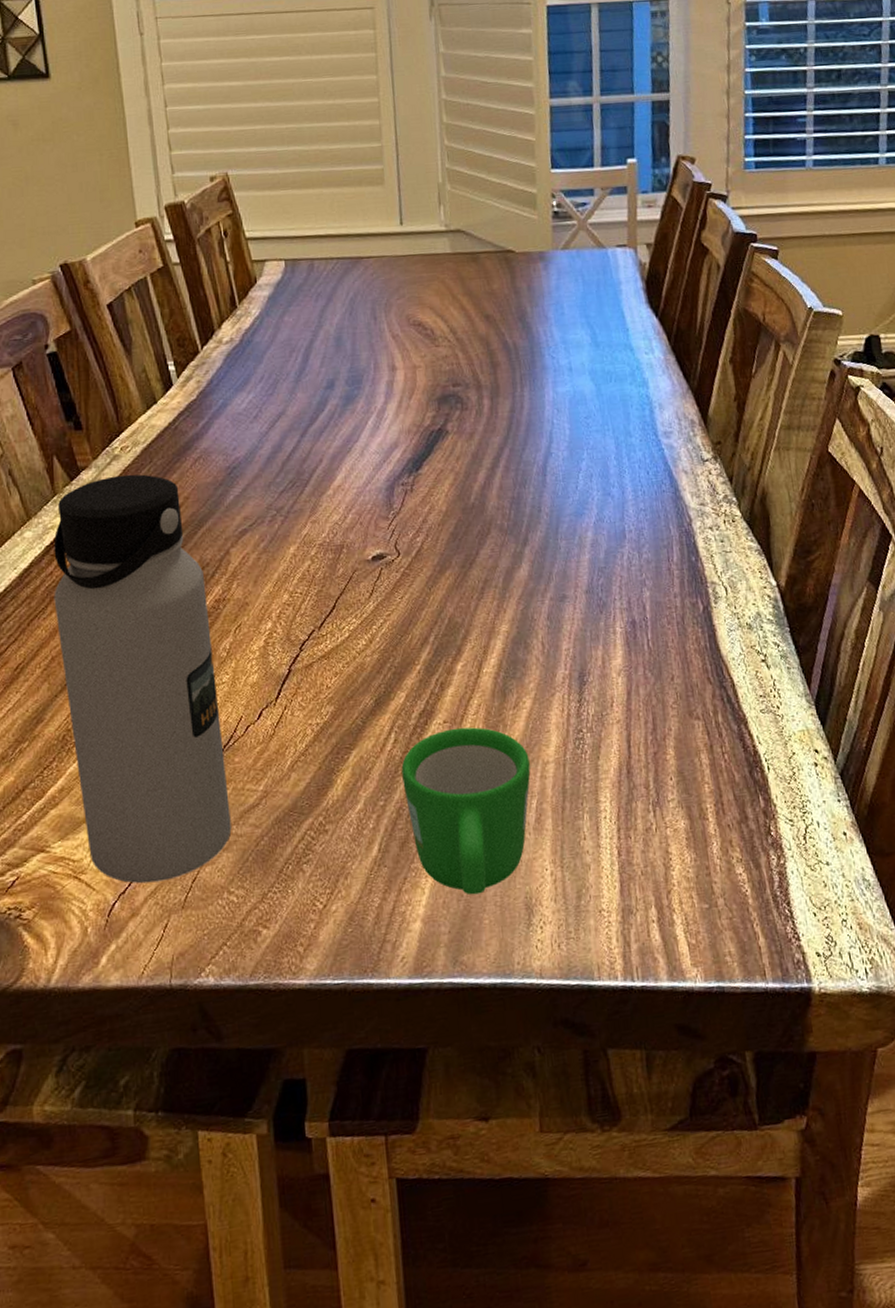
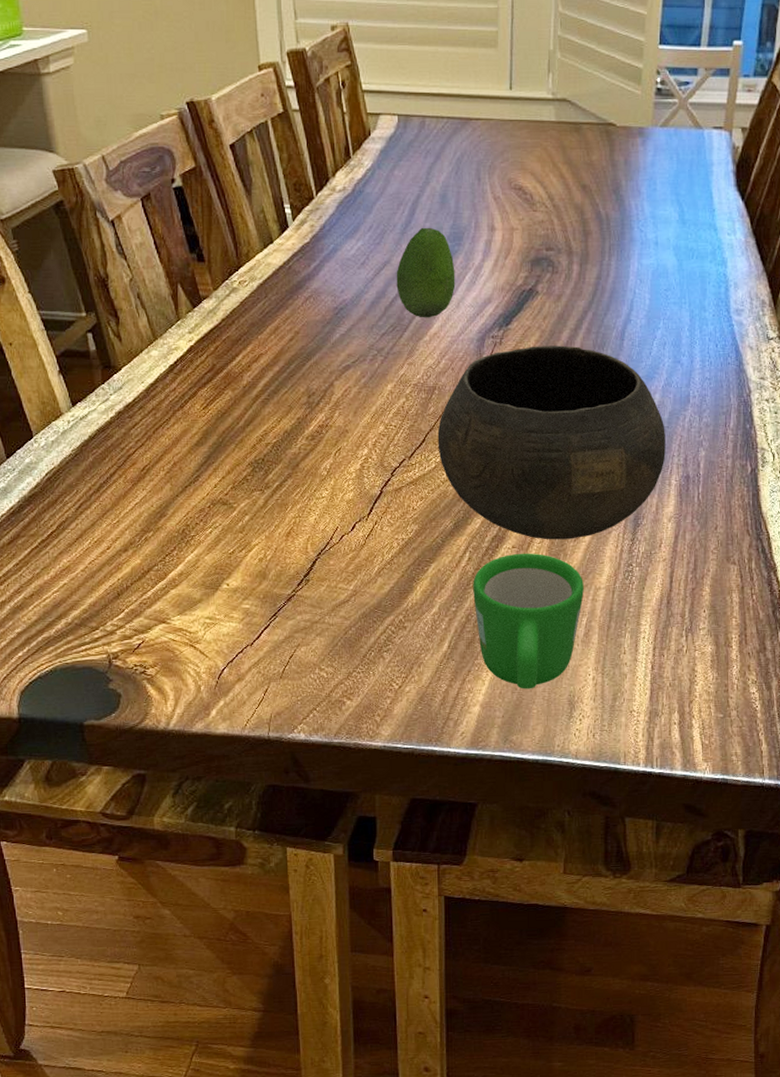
water bottle: present [53,474,232,884] -> none [176,307,325,656]
fruit: none [292,372,358,470] -> present [396,227,456,318]
bowl: none [349,487,606,710] -> present [437,345,666,540]

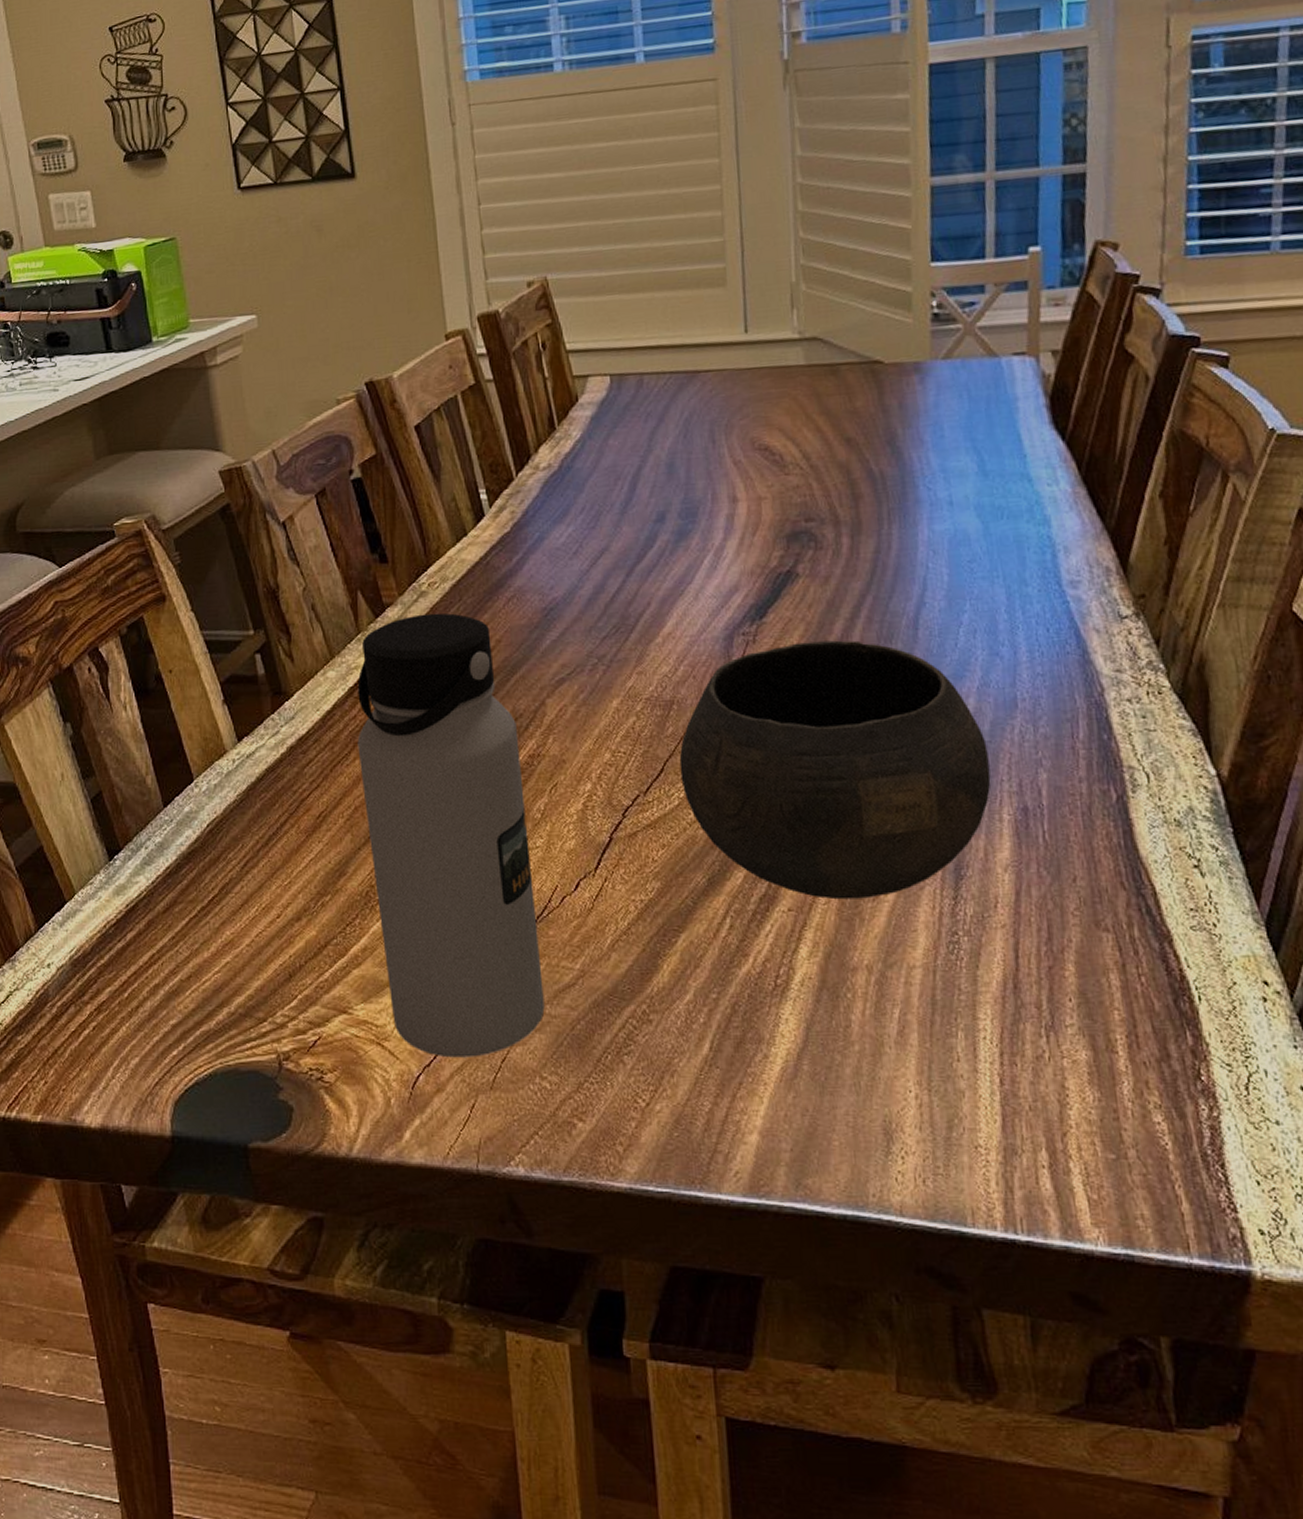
water bottle: none [176,307,325,656] -> present [357,613,545,1058]
fruit: present [396,227,456,318] -> none [616,503,692,615]
mug: present [473,554,584,689] -> none [738,919,893,1111]

